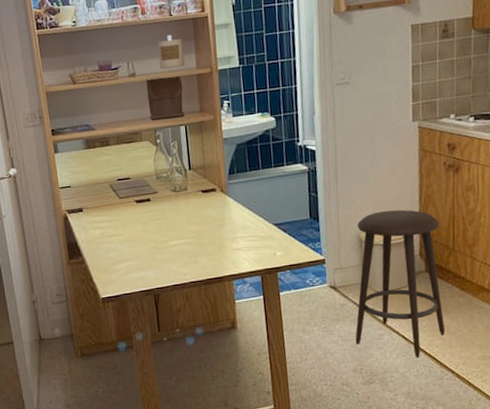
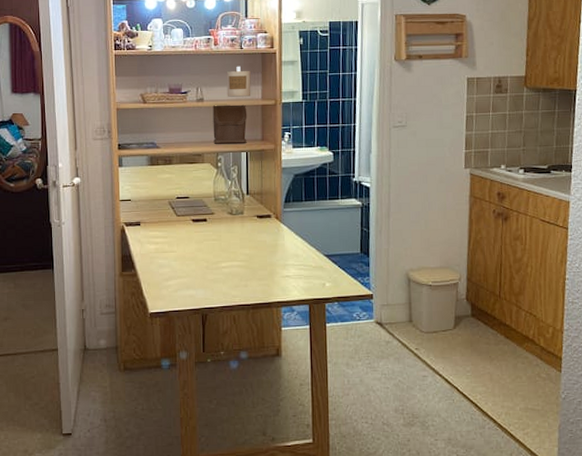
stool: present [355,209,446,358] -> none [398,251,489,403]

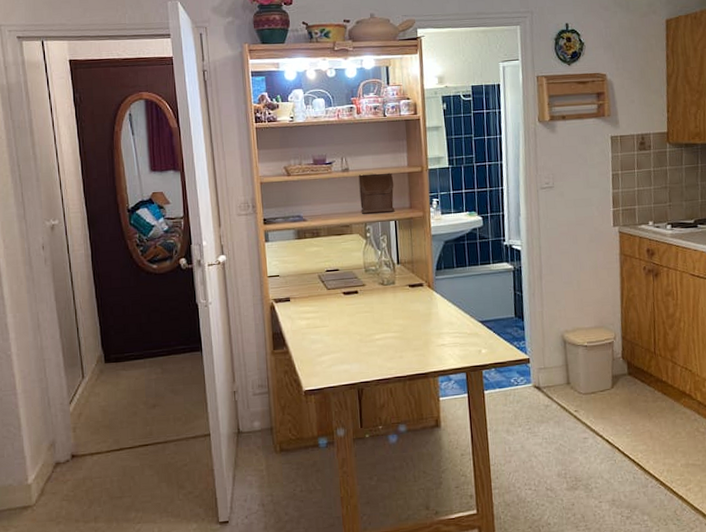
candle: present [226,66,251,97] -> none [370,134,397,166]

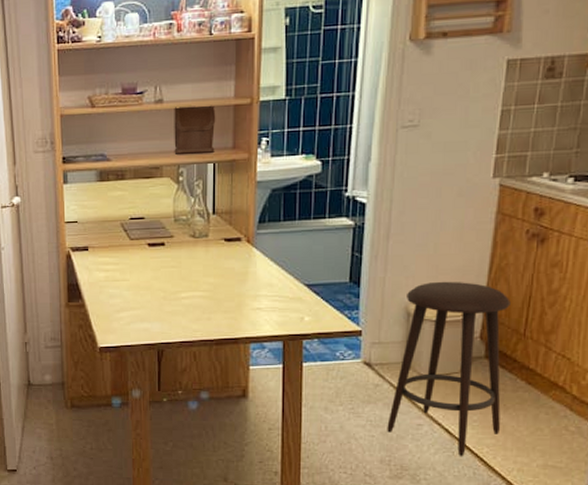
stool: none [559,311,649,463] -> present [387,281,511,456]

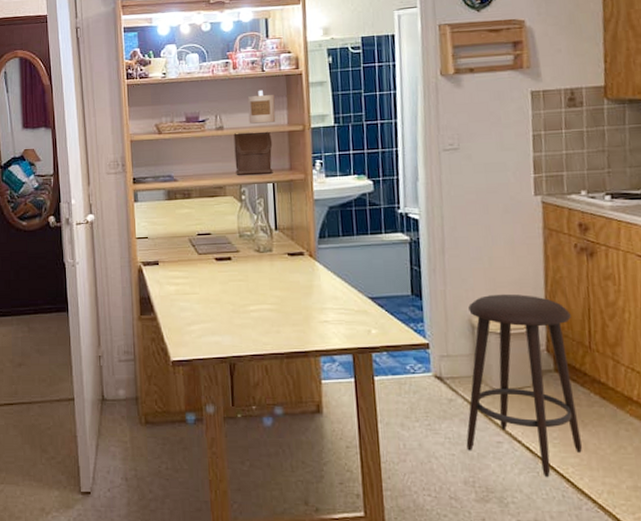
candle: none [191,56,222,96] -> present [247,90,276,124]

